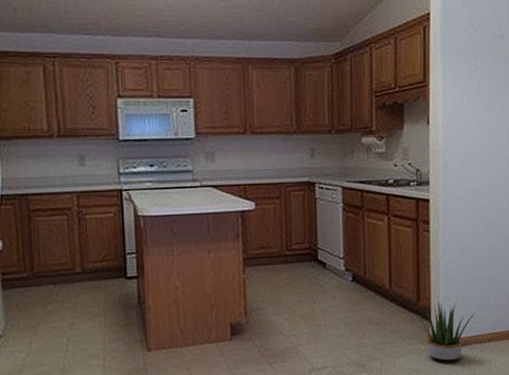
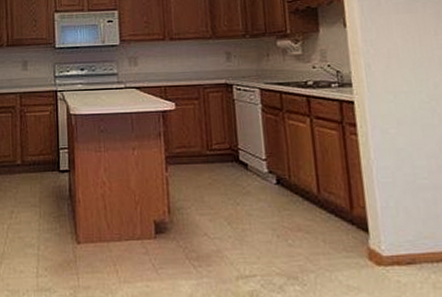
potted plant: present [415,301,476,362] -> none [350,211,423,281]

